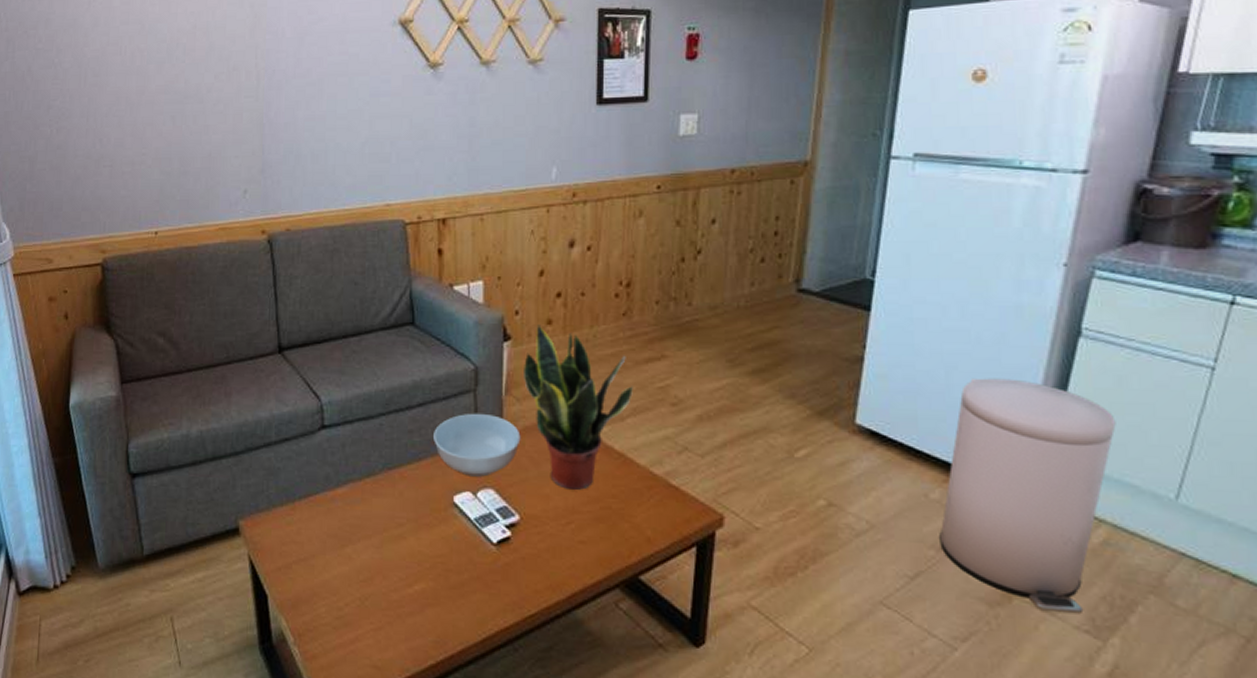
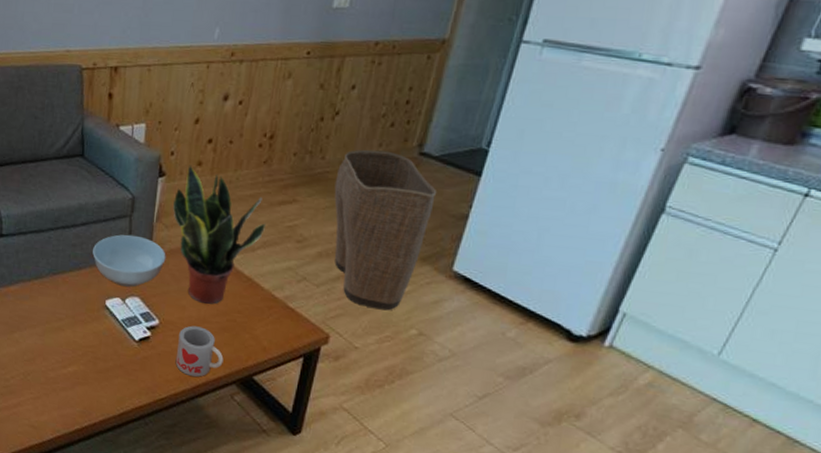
mug: none [544,518,601,584] -> present [175,325,224,377]
laundry basket: none [707,290,823,479] -> present [334,149,436,311]
pedal bin: present [939,378,1116,615] -> none [508,240,680,439]

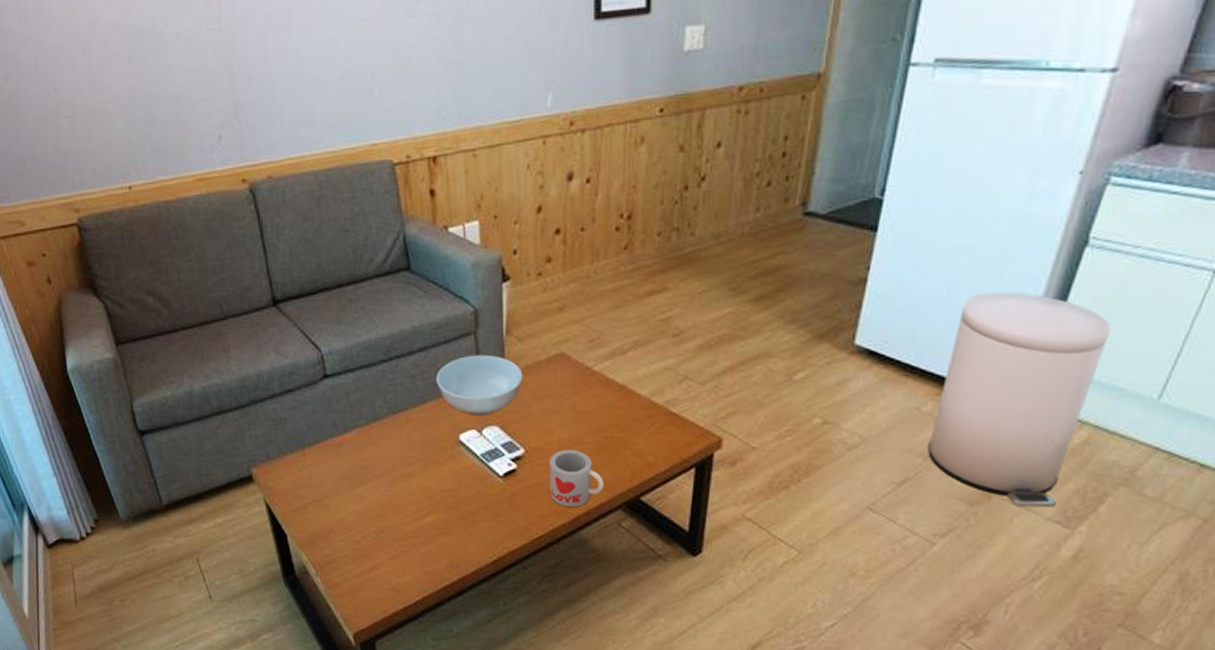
potted plant: present [173,165,266,304] -> none [524,263,634,422]
laundry basket: present [334,149,436,311] -> none [709,215,827,401]
pedal bin: none [508,240,680,439] -> present [928,292,1111,508]

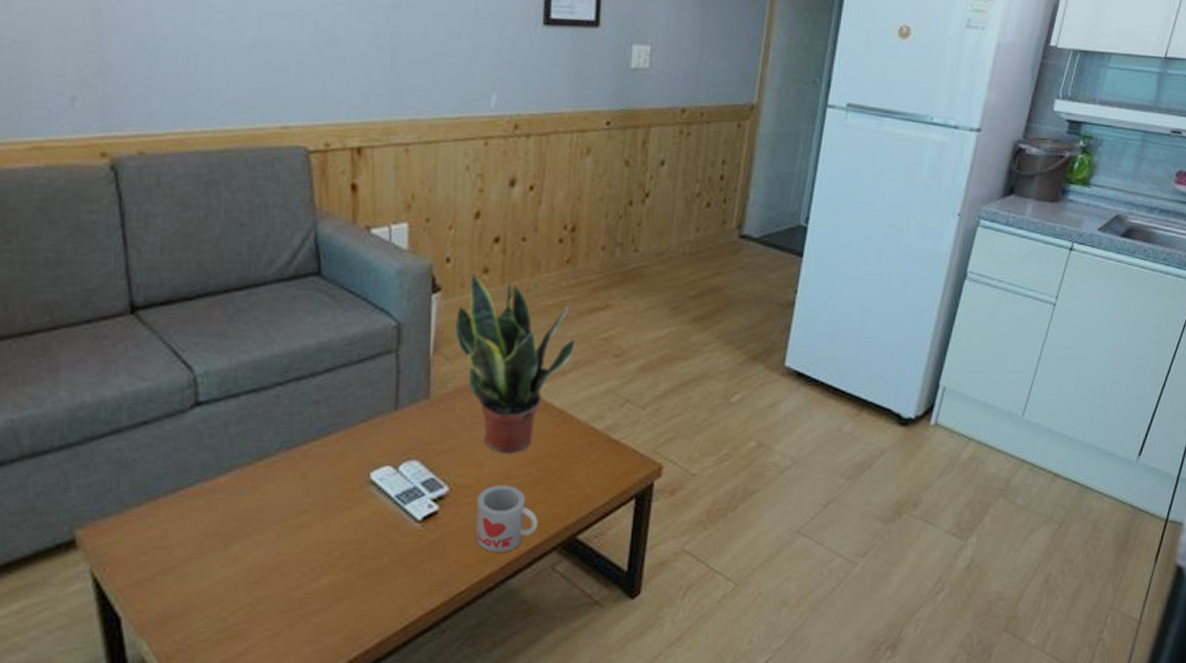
bowl: present [436,354,523,415] -> none [345,376,451,449]
potted plant: none [524,263,634,422] -> present [455,273,575,453]
pedal bin: present [928,292,1111,508] -> none [849,318,986,522]

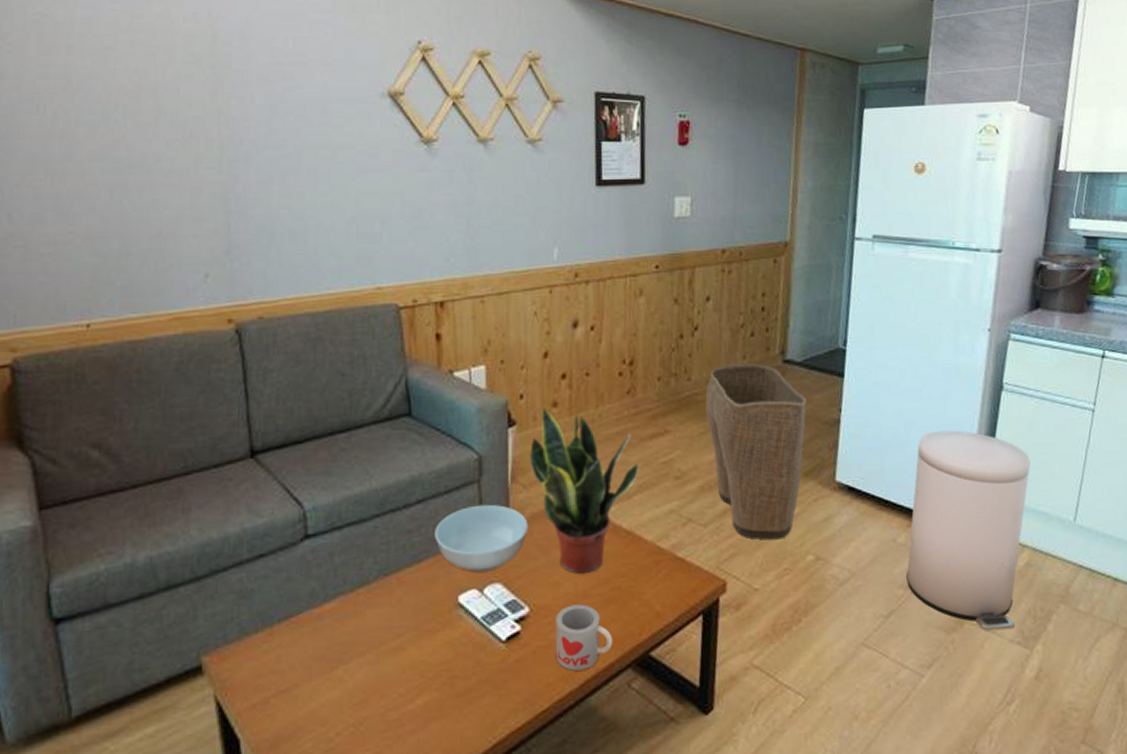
bowl: none [345,376,451,449] -> present [435,504,529,573]
laundry basket: none [652,236,760,425] -> present [705,363,806,540]
pedal bin: none [849,318,986,522] -> present [906,430,1031,631]

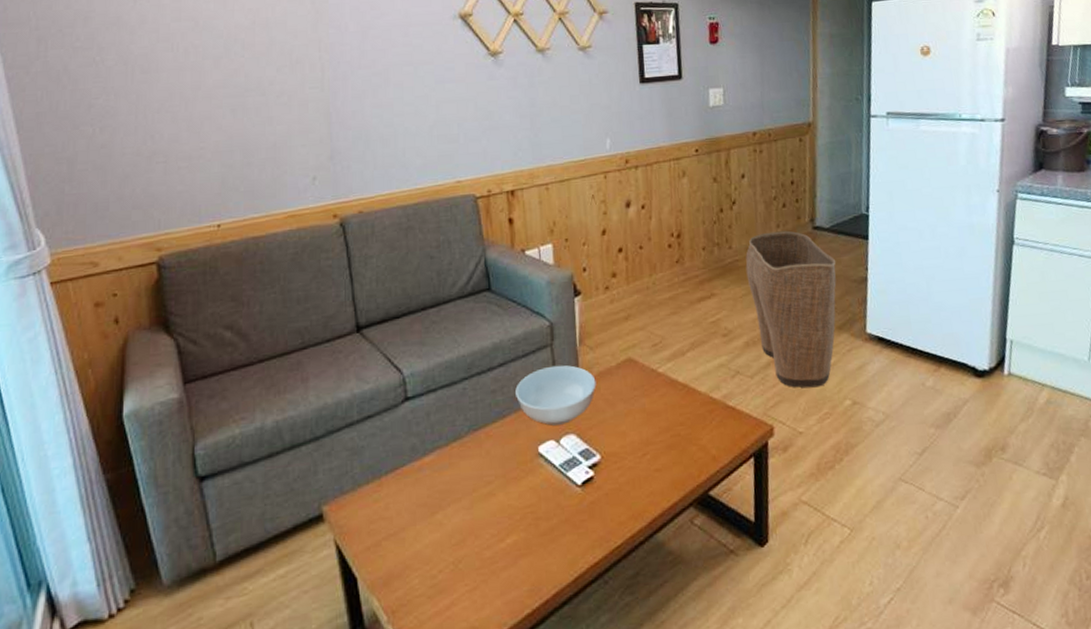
potted plant: present [530,407,639,574] -> none [594,278,690,424]
mug: present [555,604,613,672] -> none [624,450,676,511]
pedal bin: present [906,430,1031,631] -> none [936,282,1045,464]

